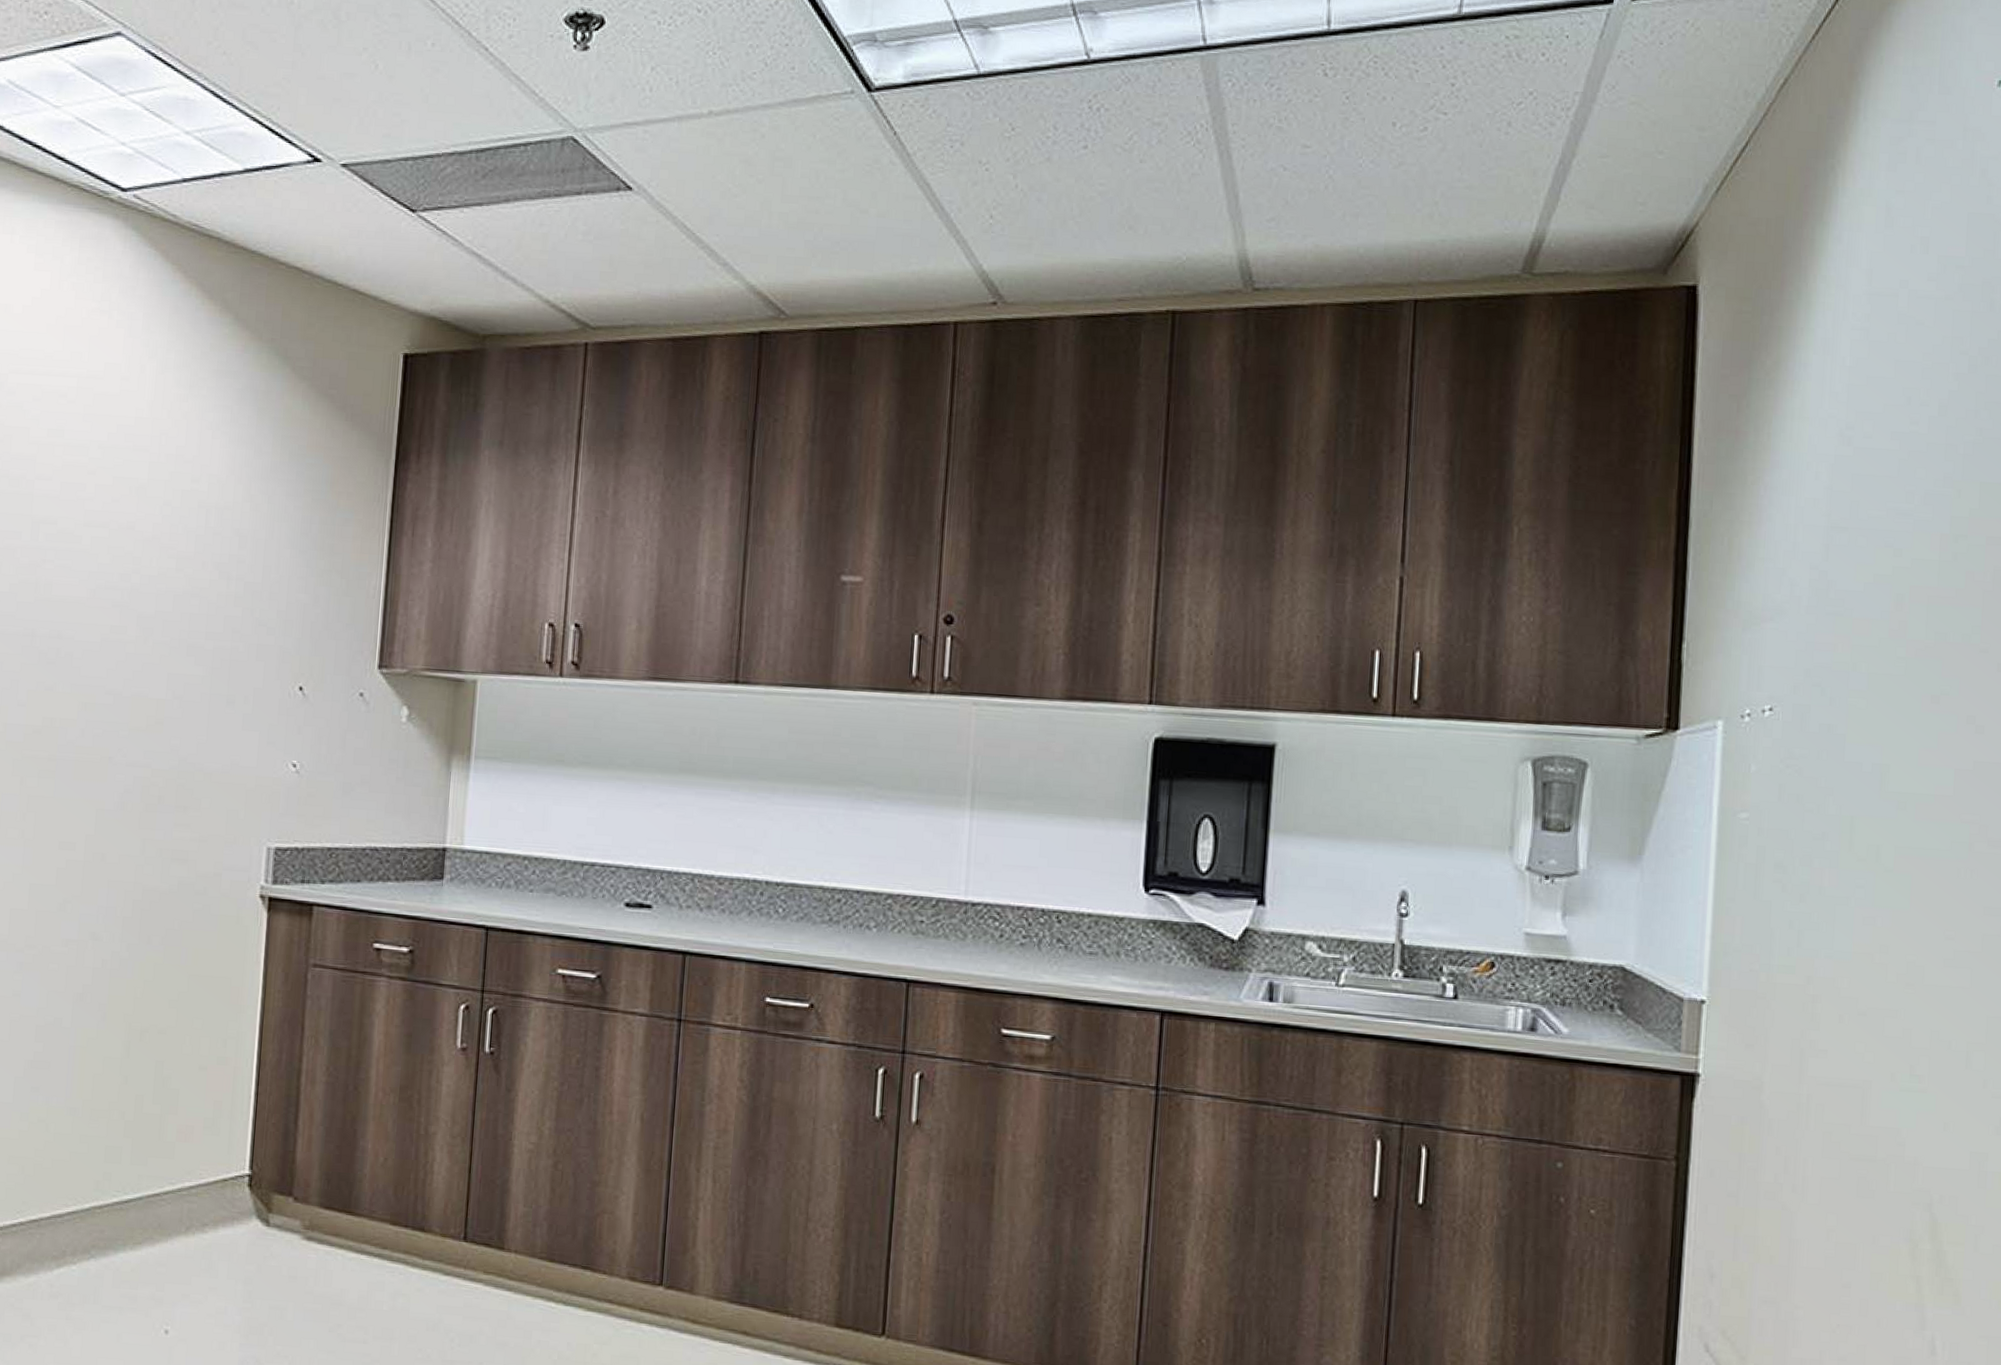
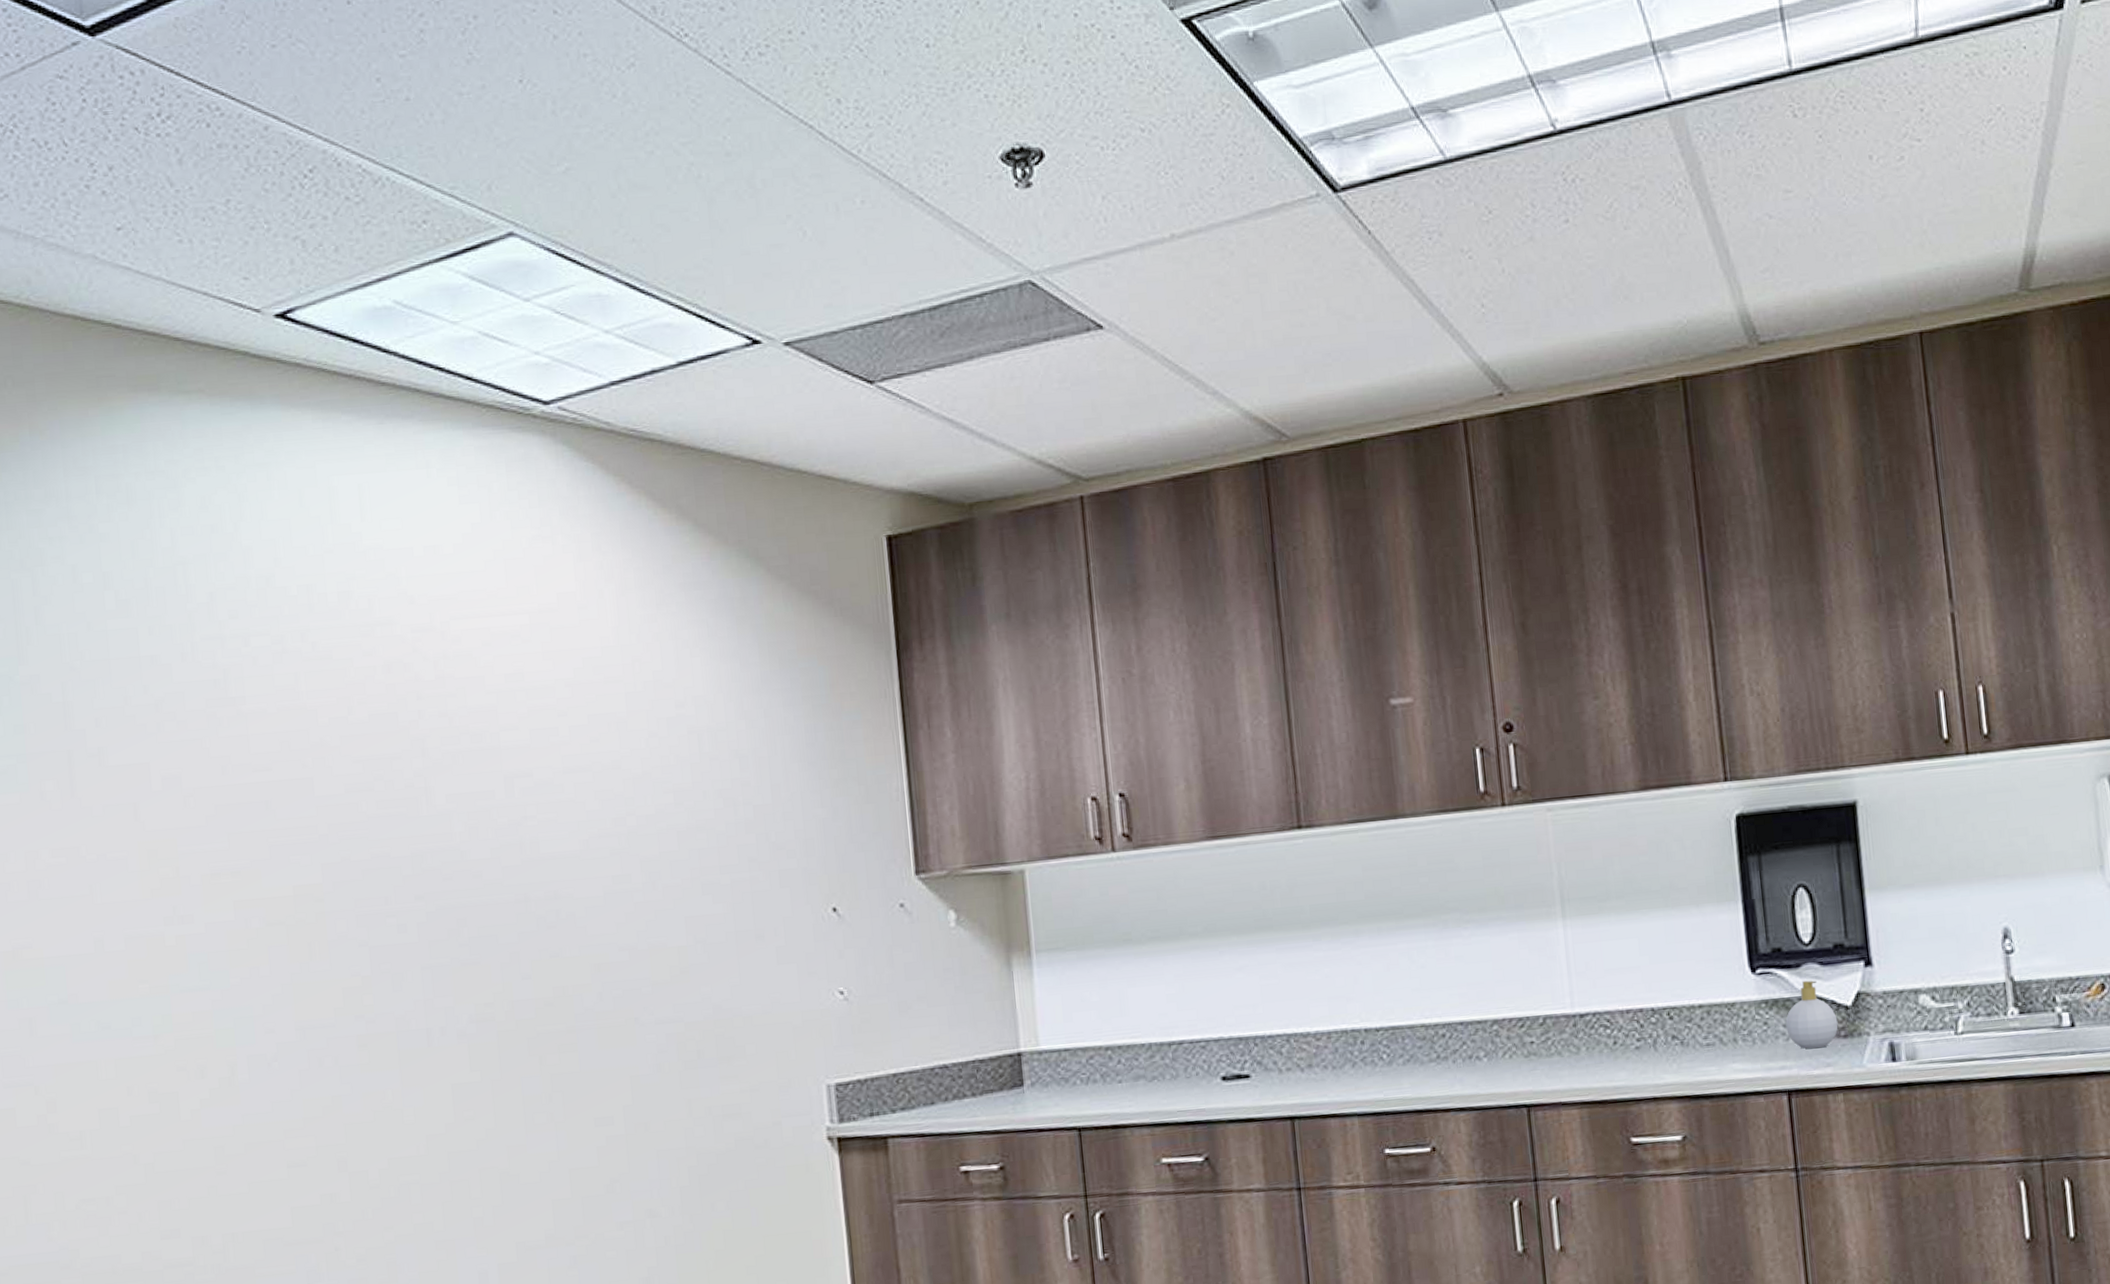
soap bottle: none [1170,908,1222,976] -> present [1785,980,1838,1049]

